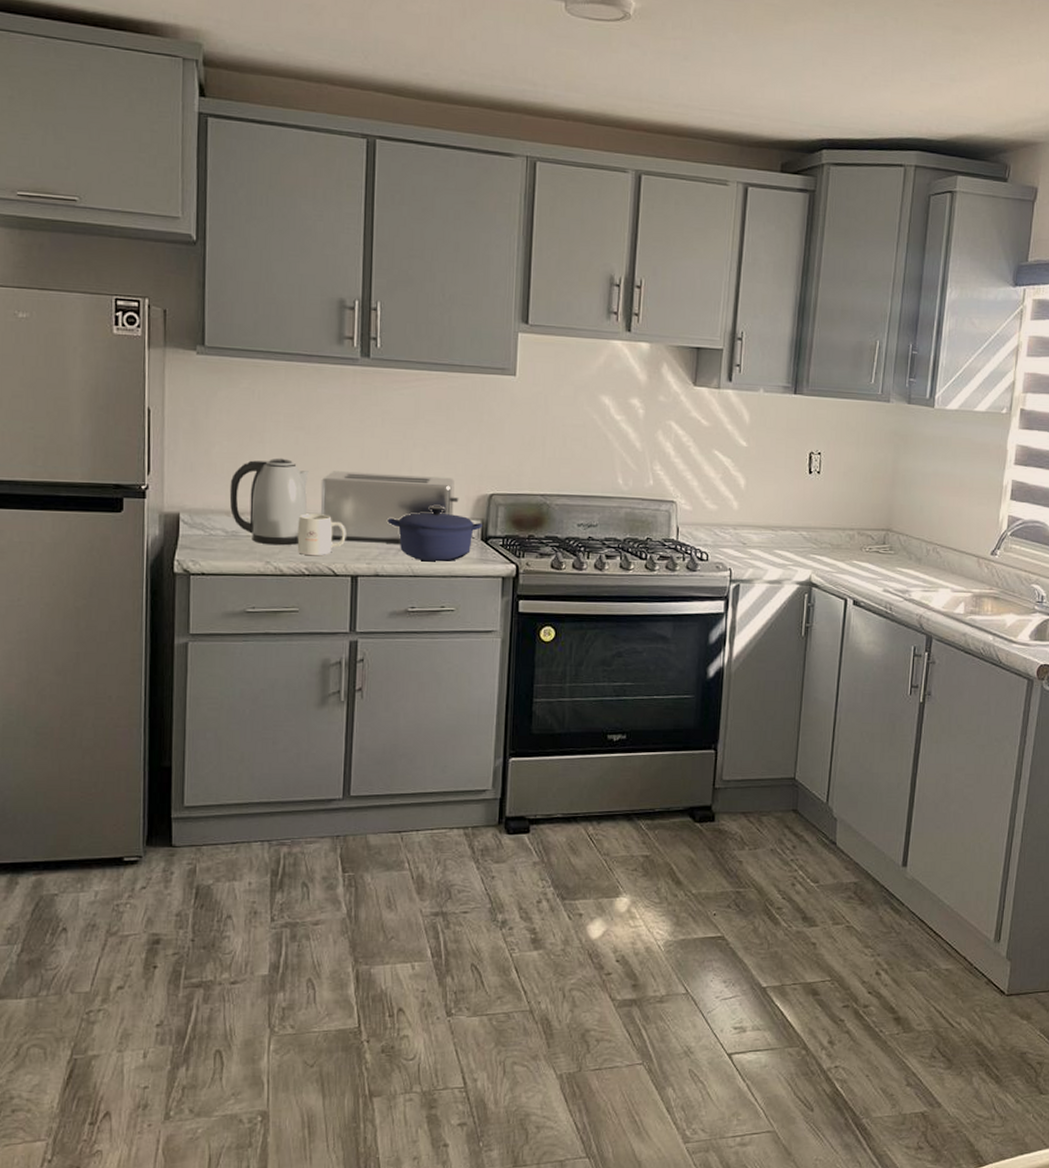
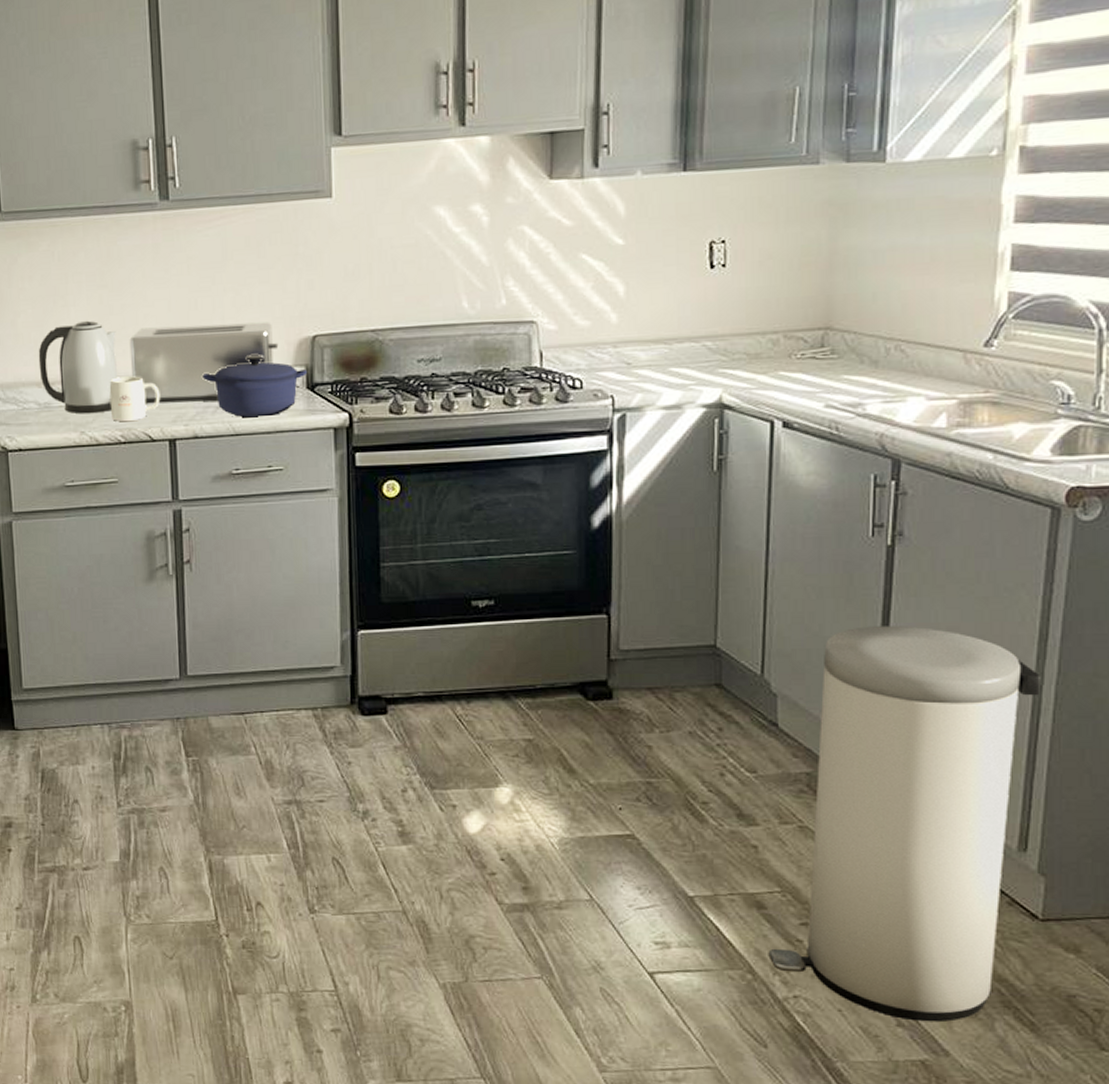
pedal bin: none [818,765,1016,1081] -> present [768,626,1042,1022]

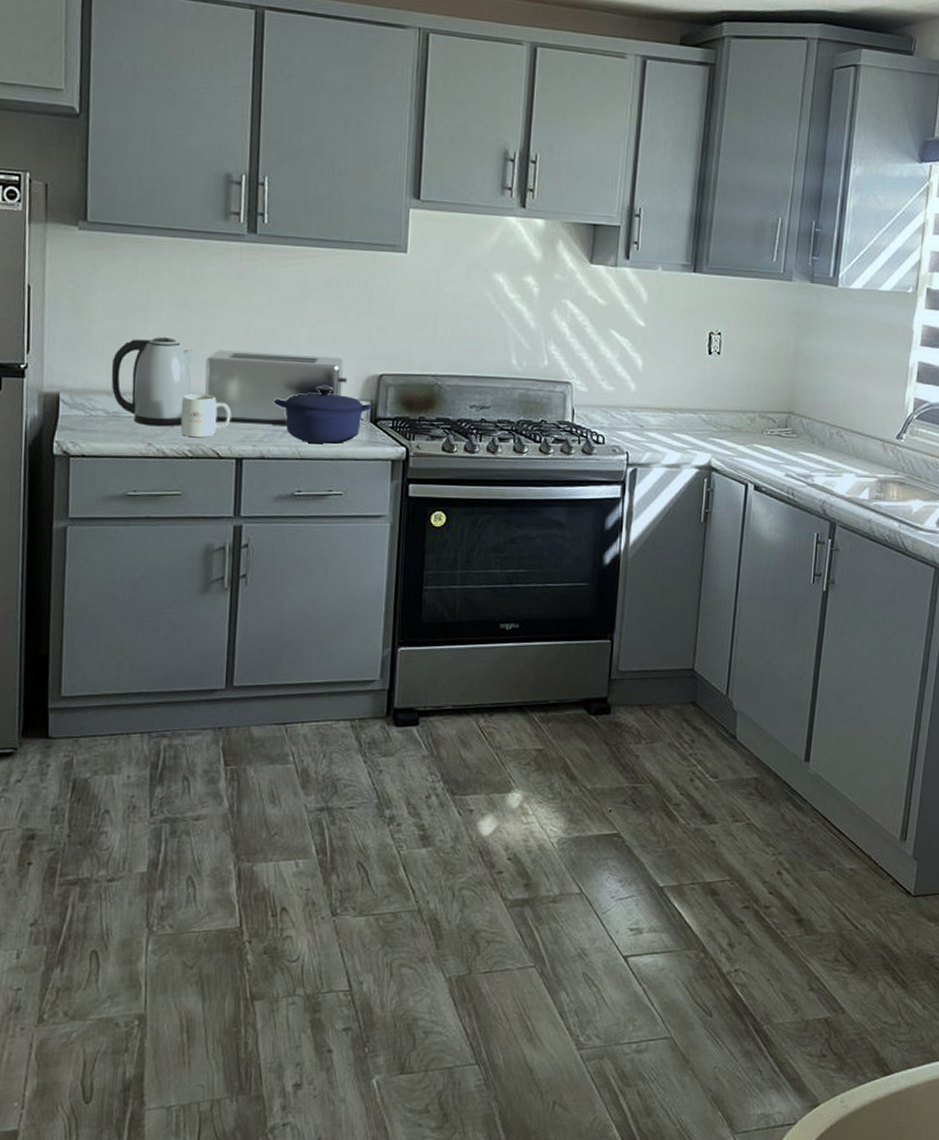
pedal bin: present [768,626,1042,1022] -> none [717,656,923,985]

